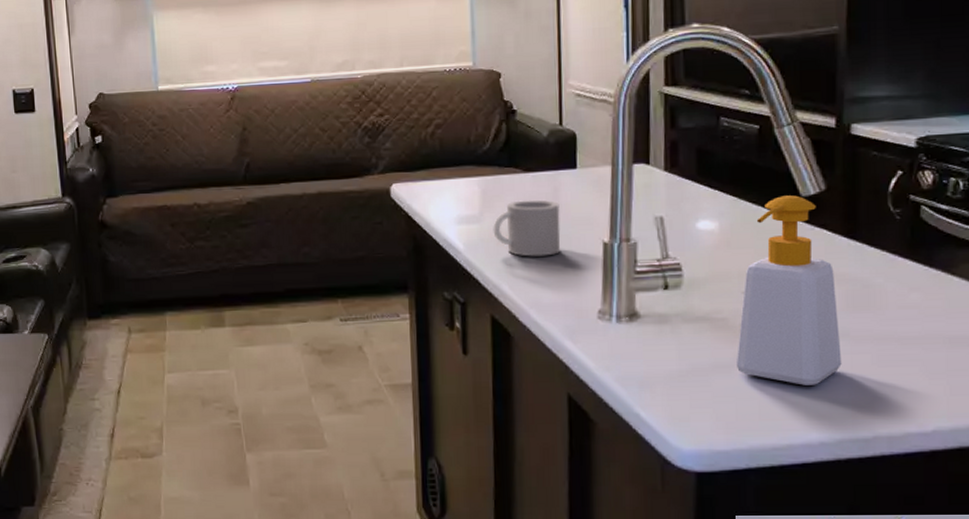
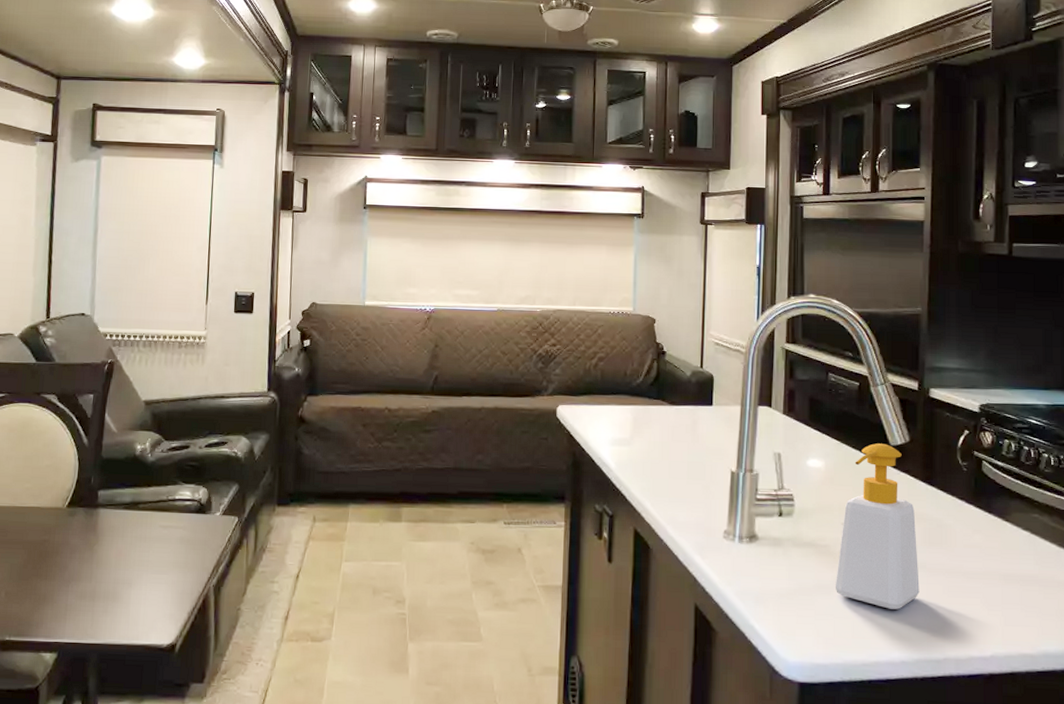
mug: present [493,199,561,257] -> none [641,429,697,480]

